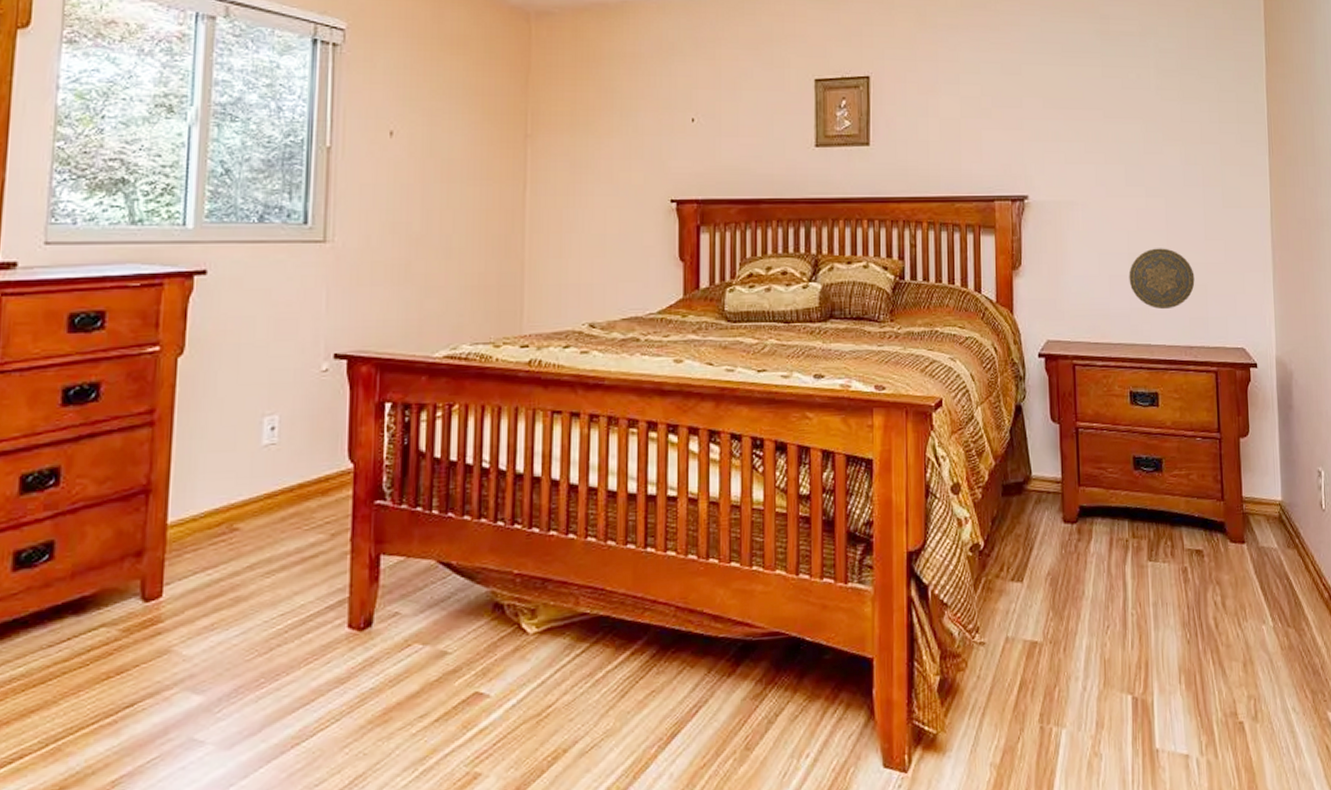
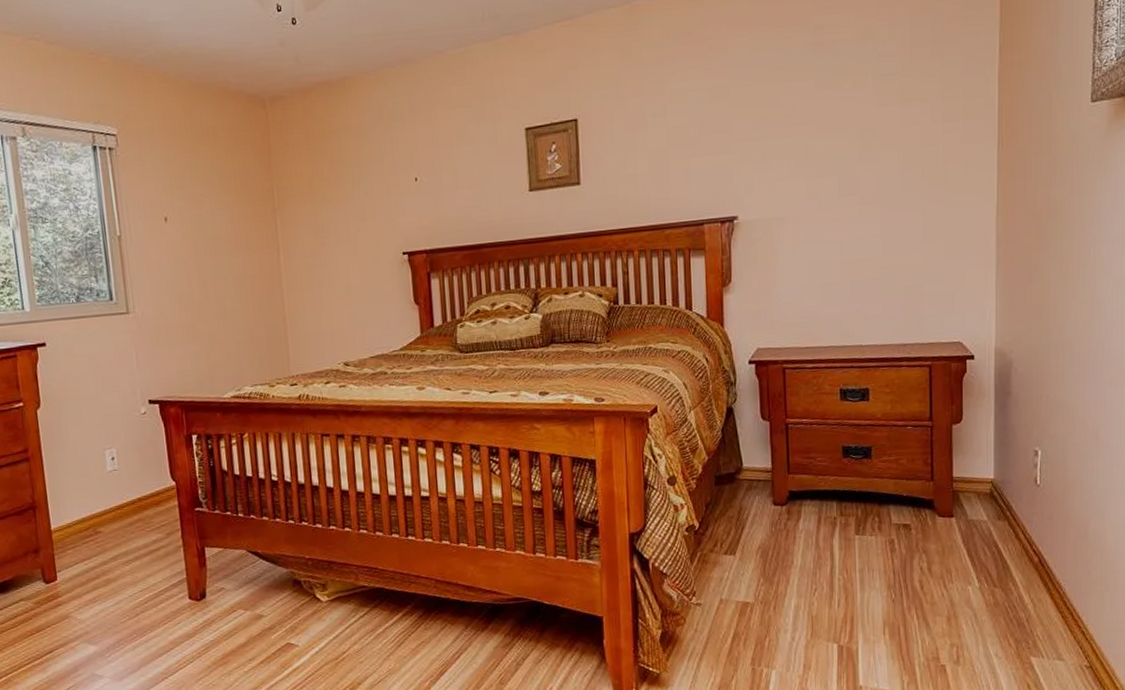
decorative plate: present [1129,248,1195,310] -> none [840,253,910,312]

